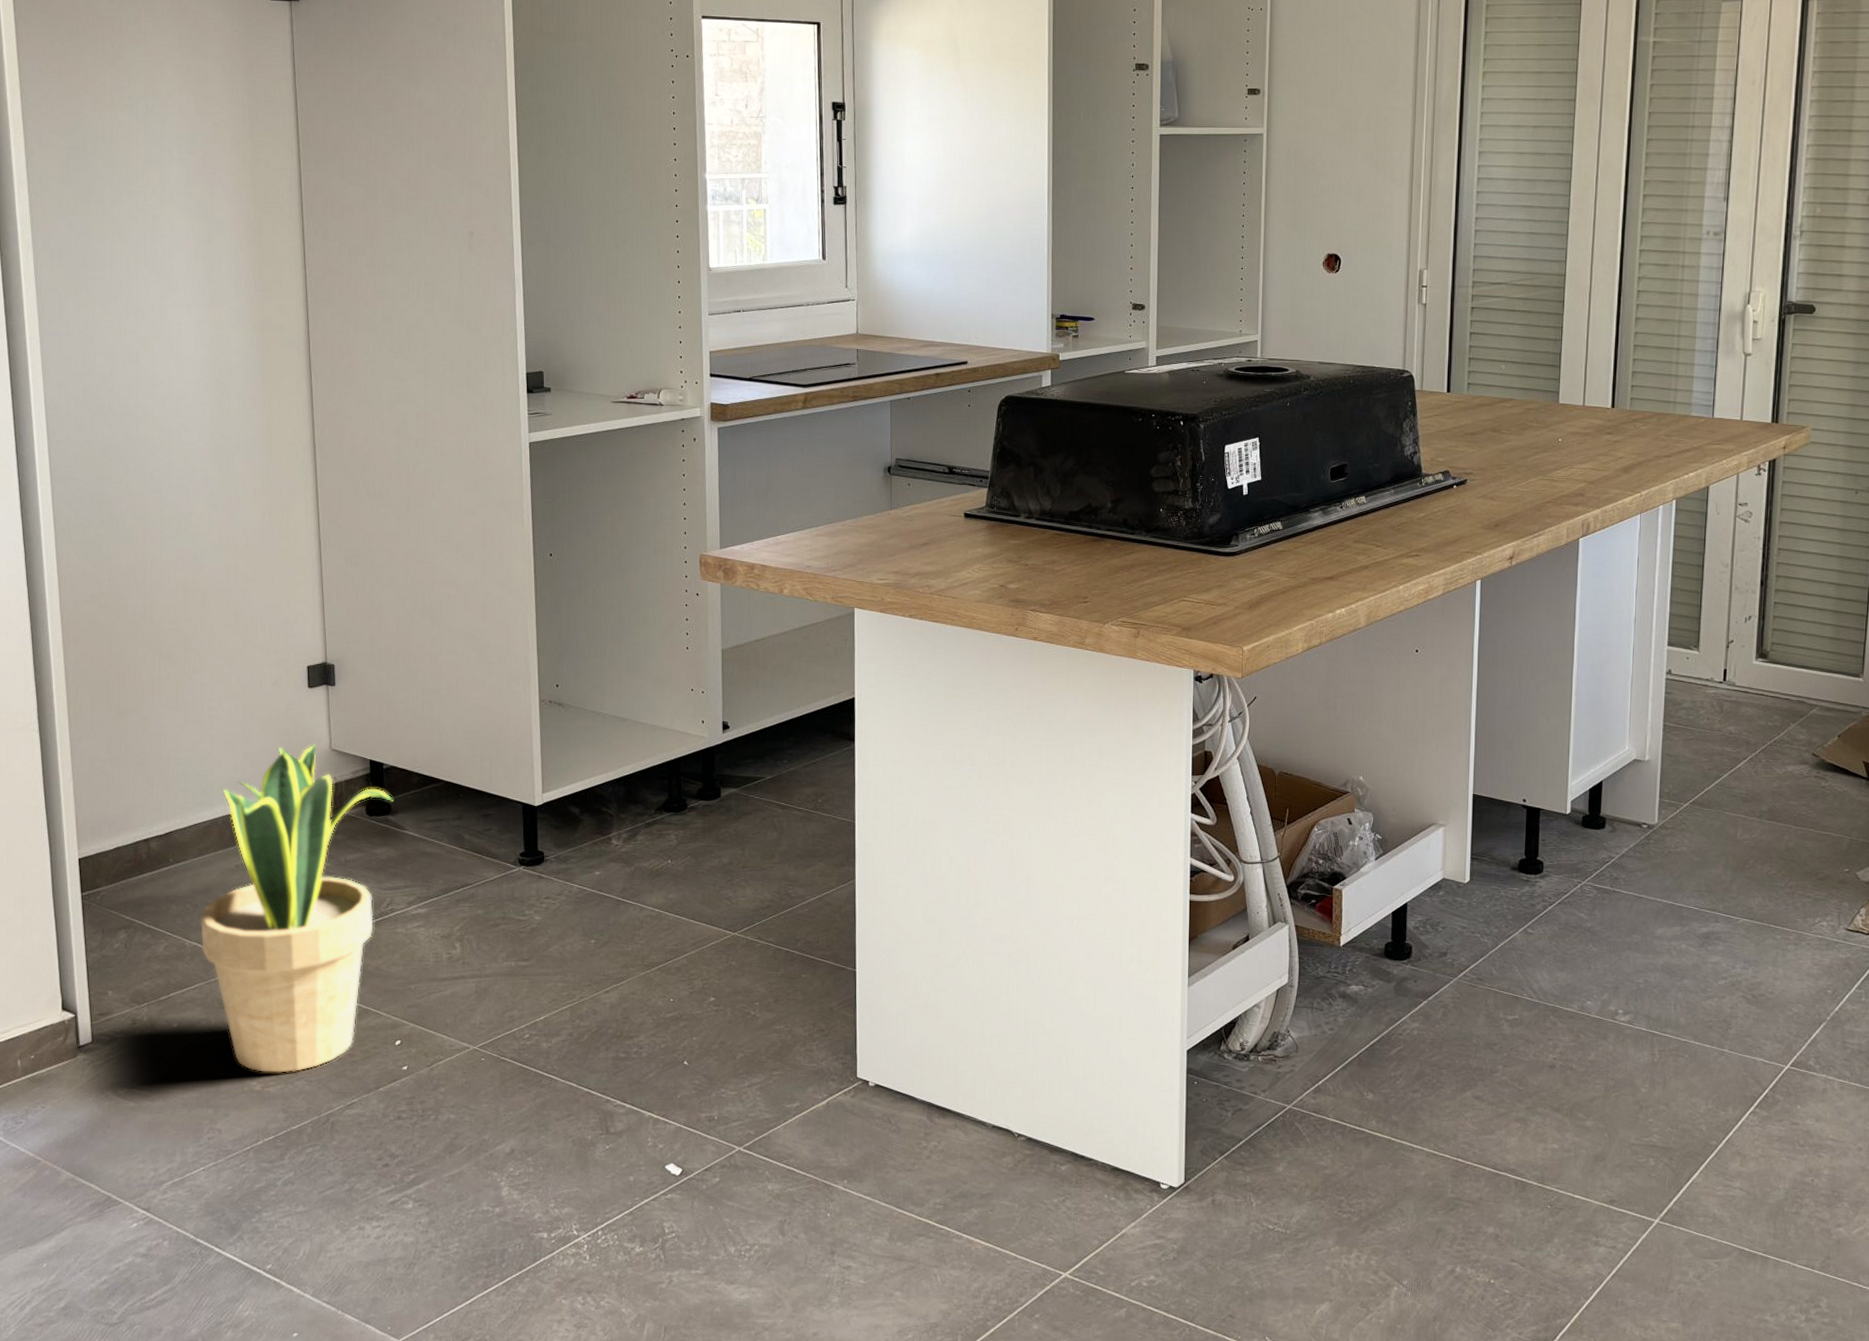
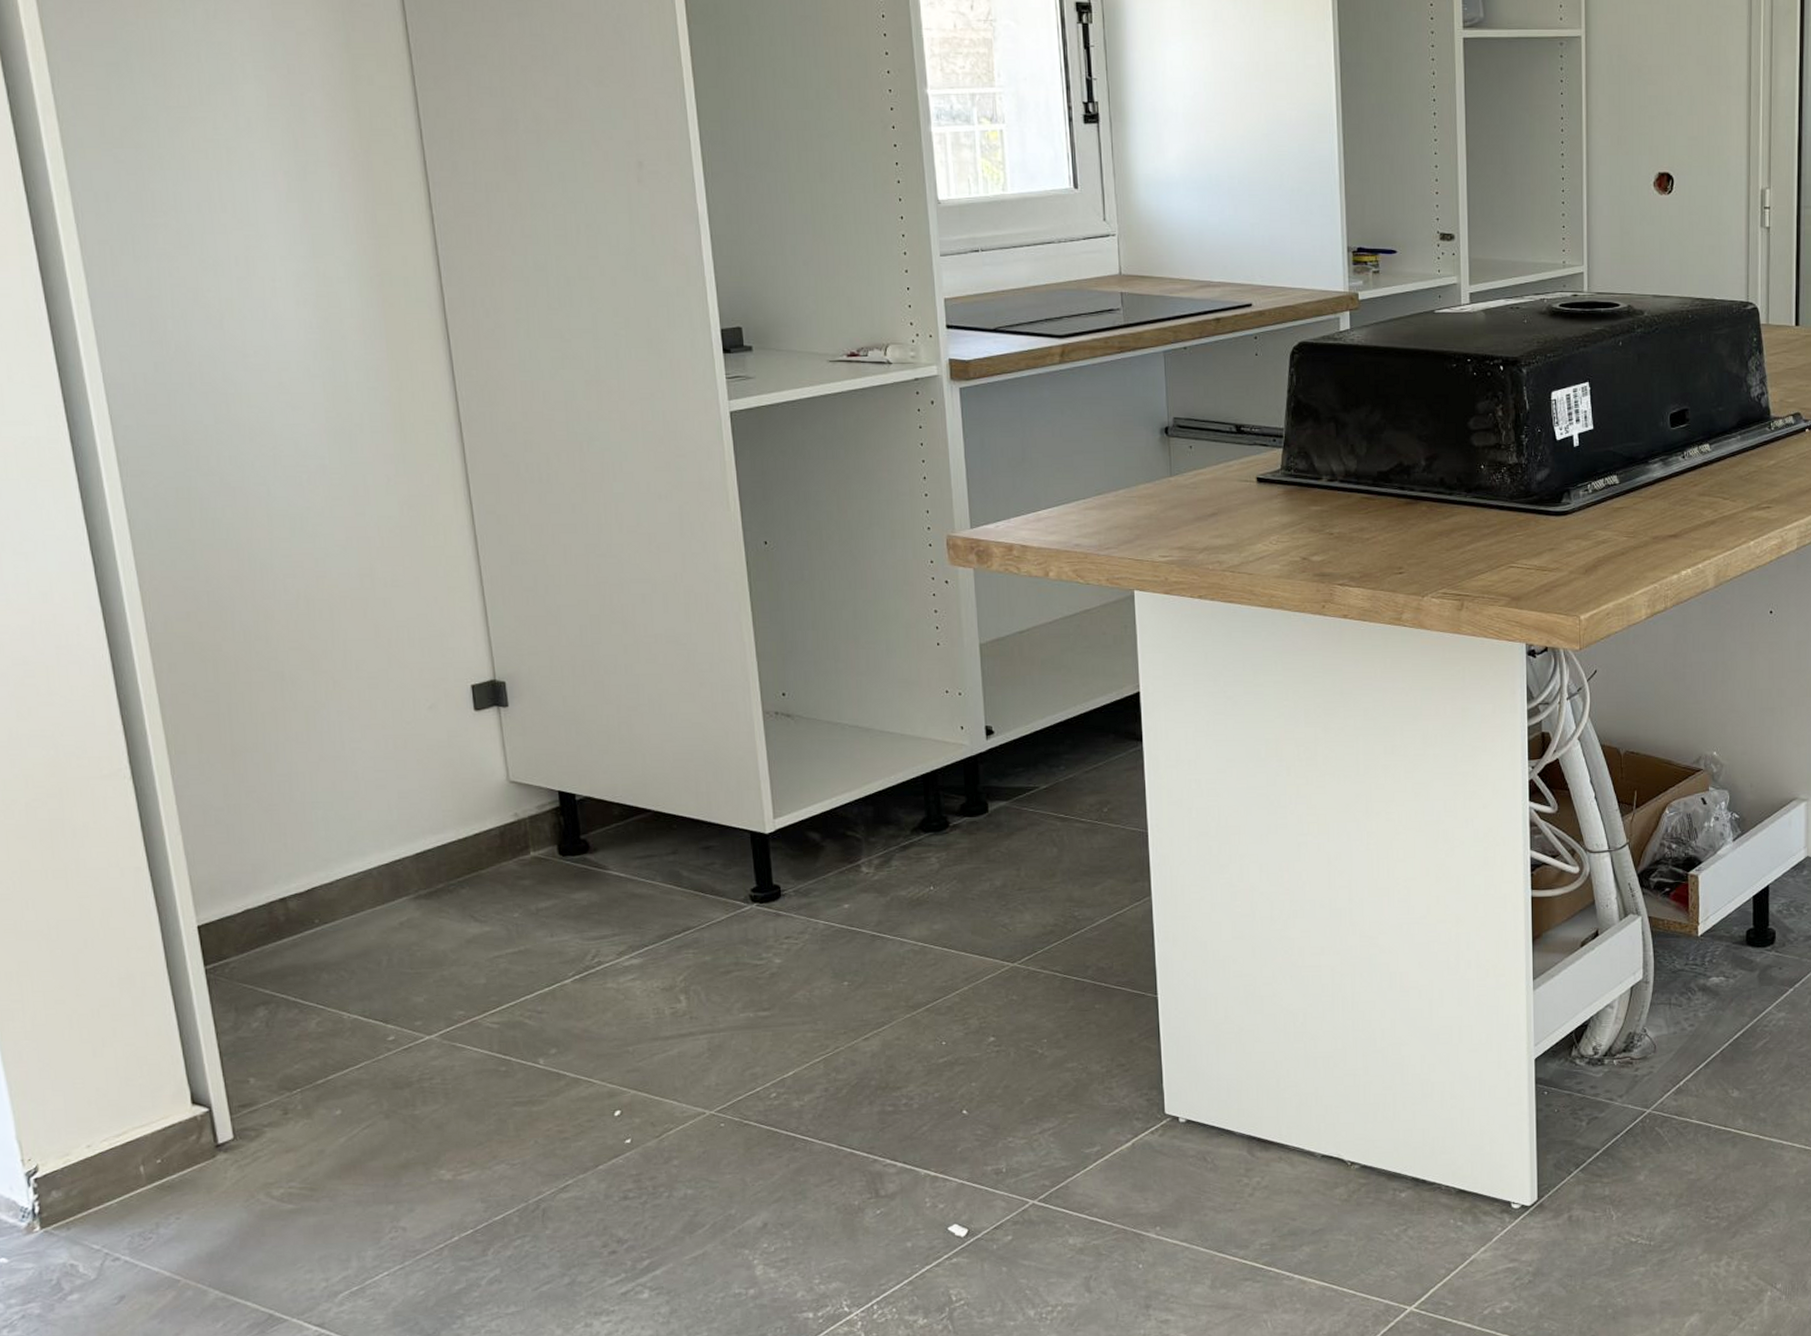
potted plant: present [199,743,394,1073] -> none [358,775,592,1159]

